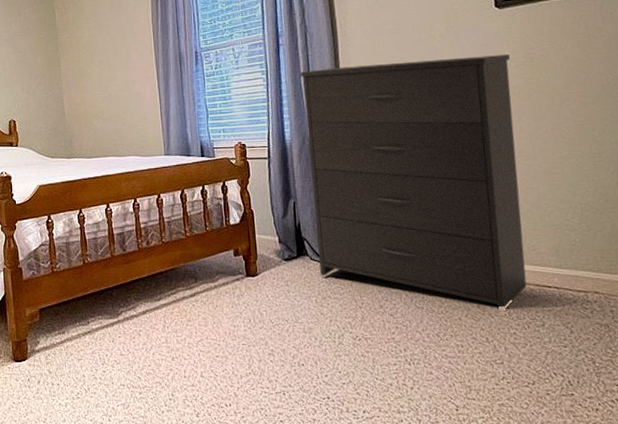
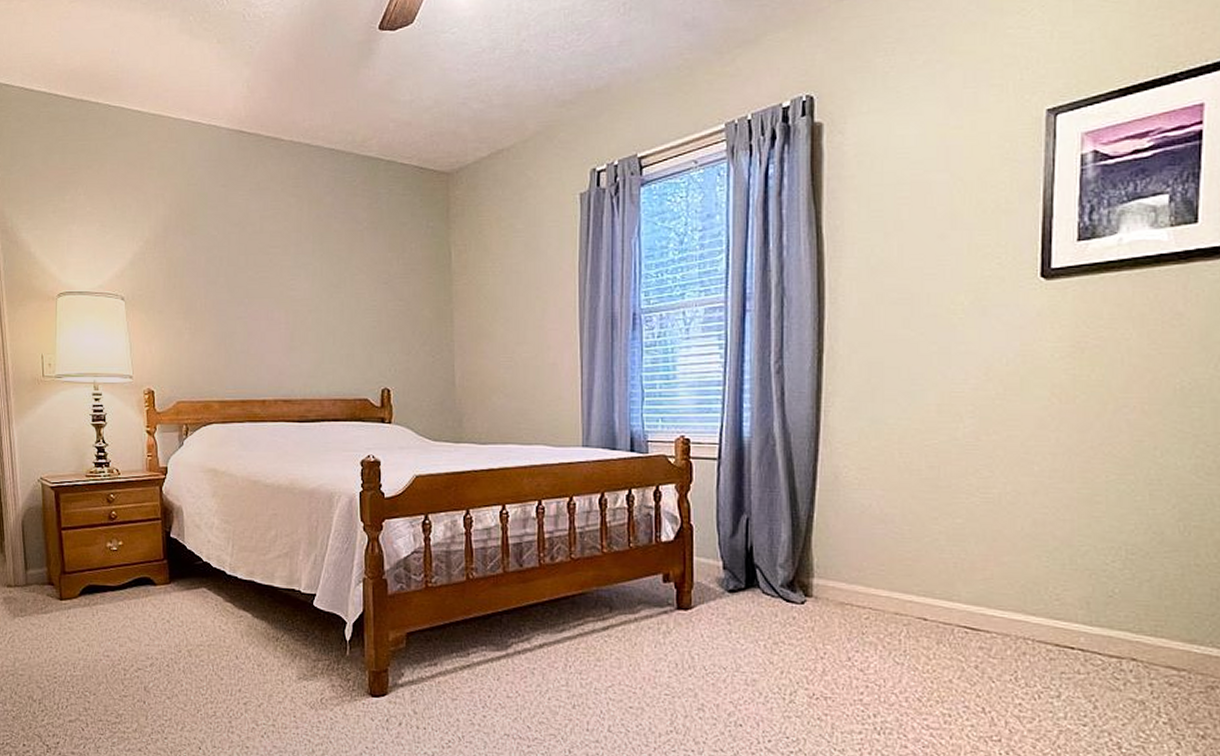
dresser: present [300,54,527,309] -> none [770,342,1054,672]

